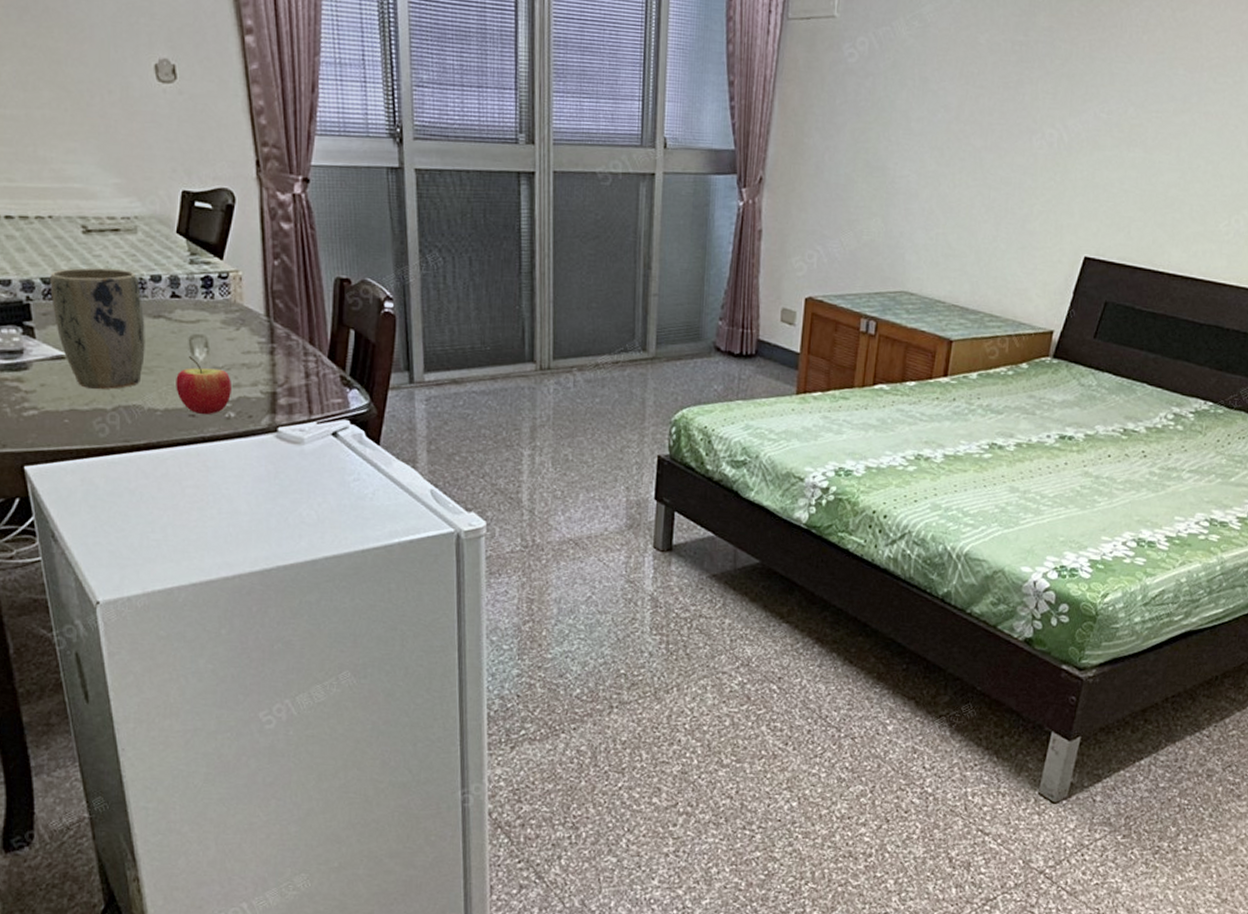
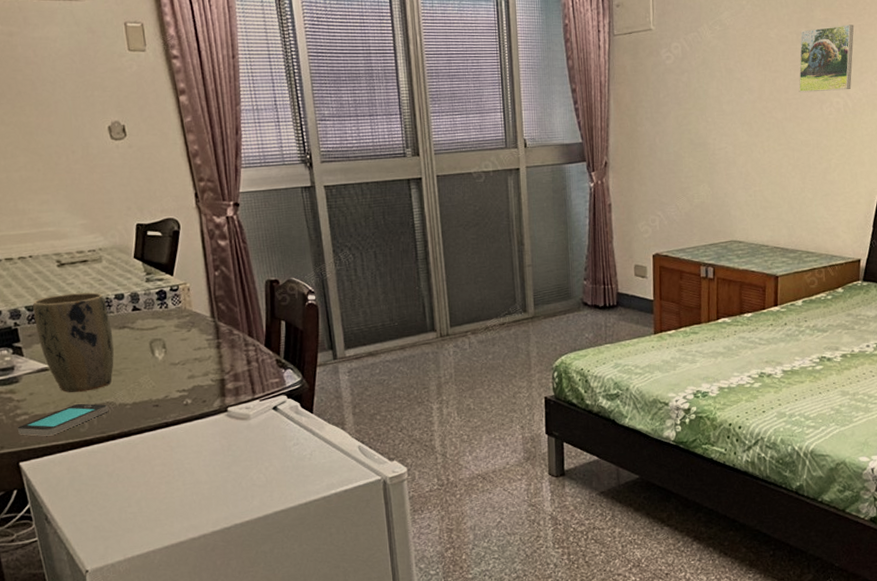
smartphone: none [23,402,134,438] -> present [17,403,108,436]
apple: present [176,356,233,415] -> none [141,357,188,404]
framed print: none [1005,37,1084,120] -> present [798,24,854,93]

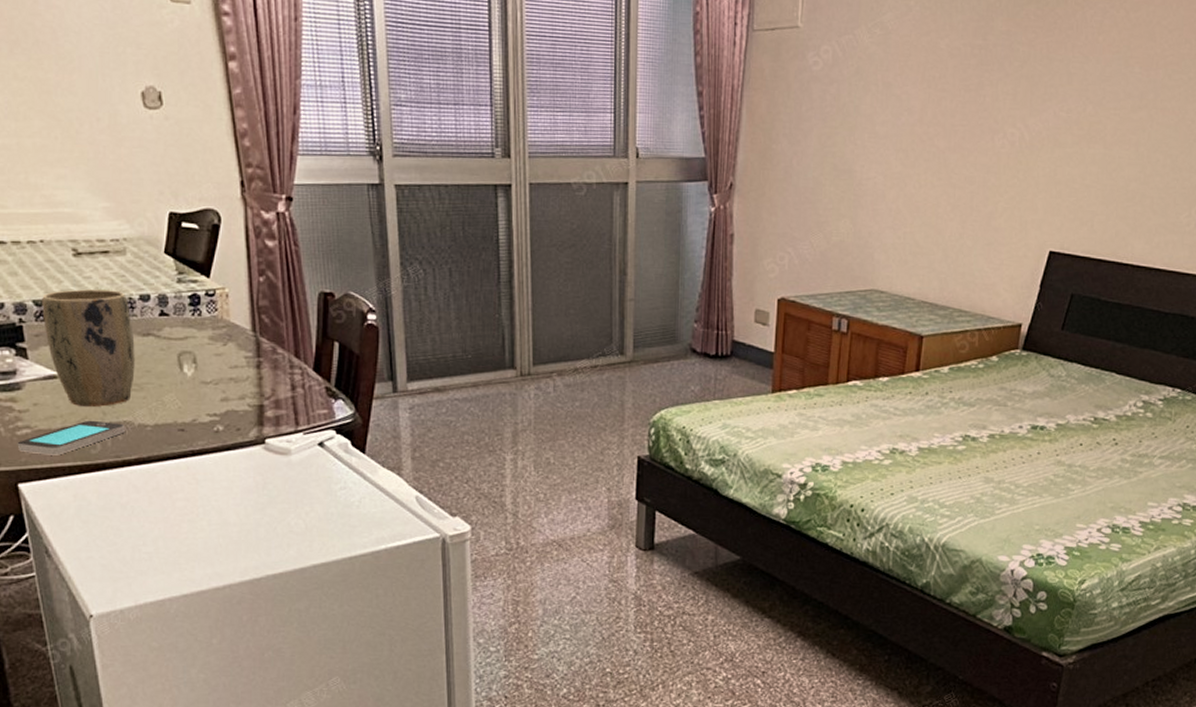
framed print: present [798,24,854,93] -> none [967,40,1041,120]

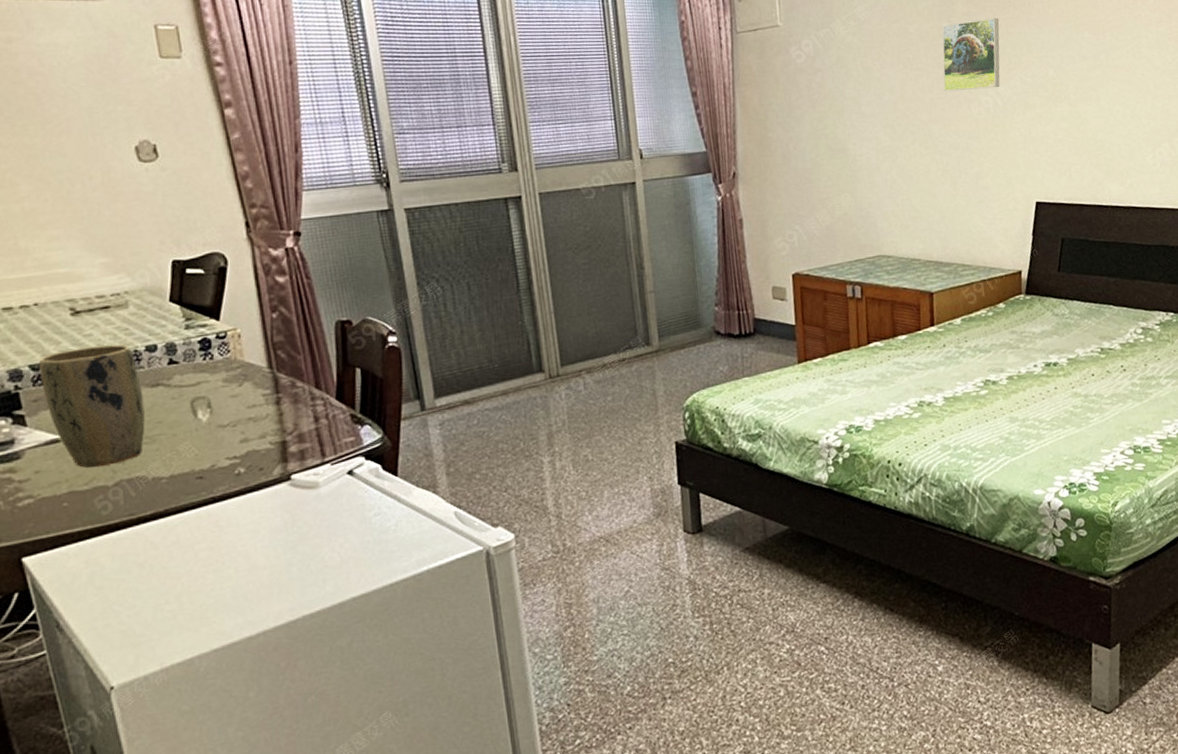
smartphone: present [17,420,125,455] -> none [18,479,138,524]
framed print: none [967,40,1041,120] -> present [942,18,1000,92]

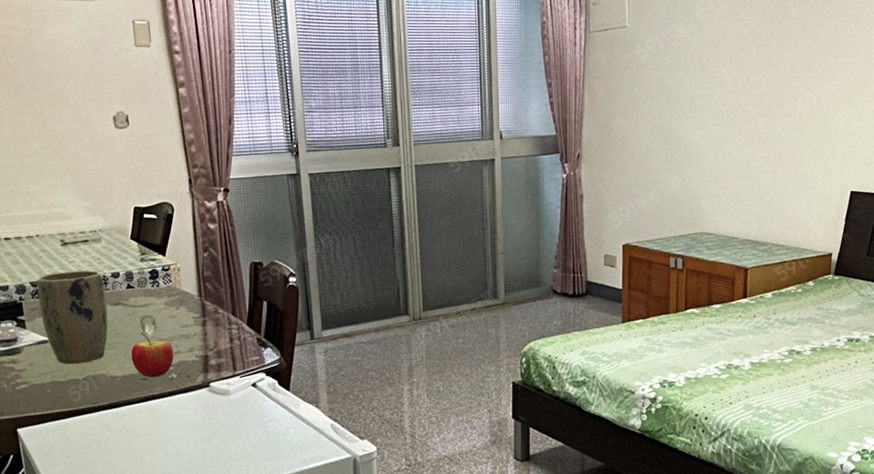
apple: none [180,419,240,476] -> present [131,333,174,378]
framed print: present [942,18,1000,92] -> none [771,22,829,88]

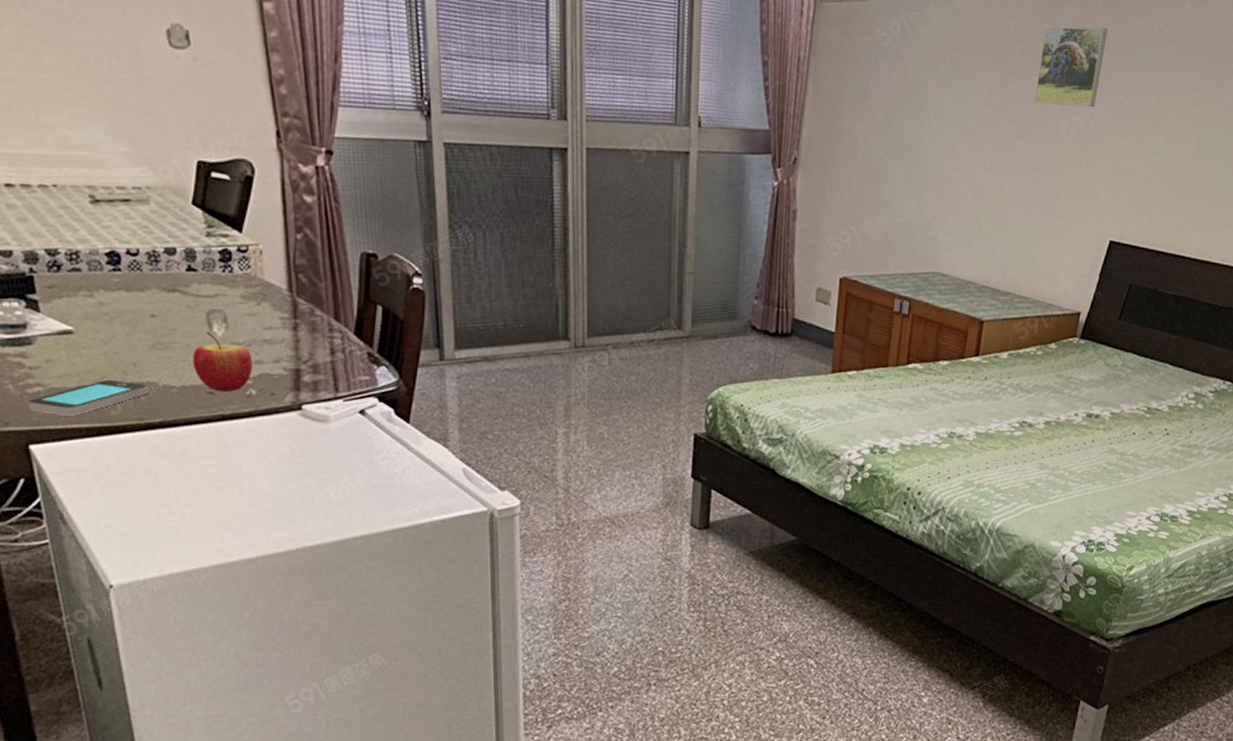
smartphone: none [17,374,100,405] -> present [28,379,148,416]
plant pot: present [37,270,108,364] -> none [55,239,159,366]
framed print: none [771,22,829,88] -> present [1034,26,1108,108]

